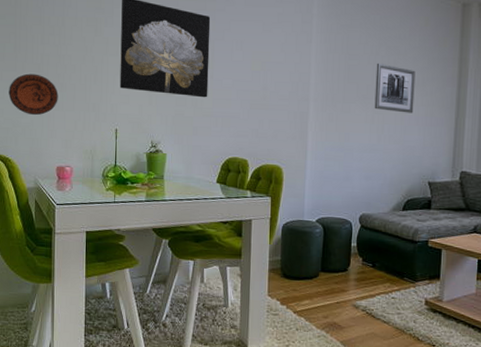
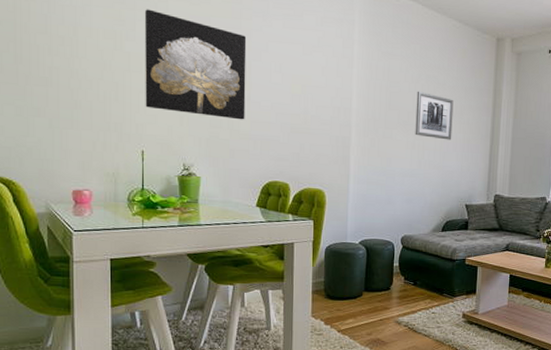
decorative plate: present [9,73,58,116] -> none [9,87,72,135]

